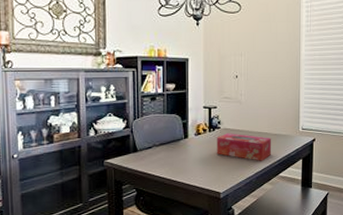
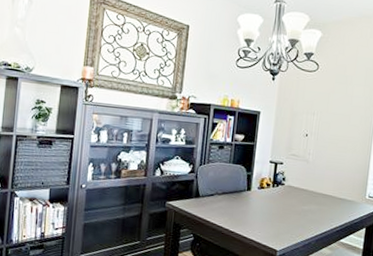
tissue box: present [216,133,272,161] -> none [277,191,336,224]

